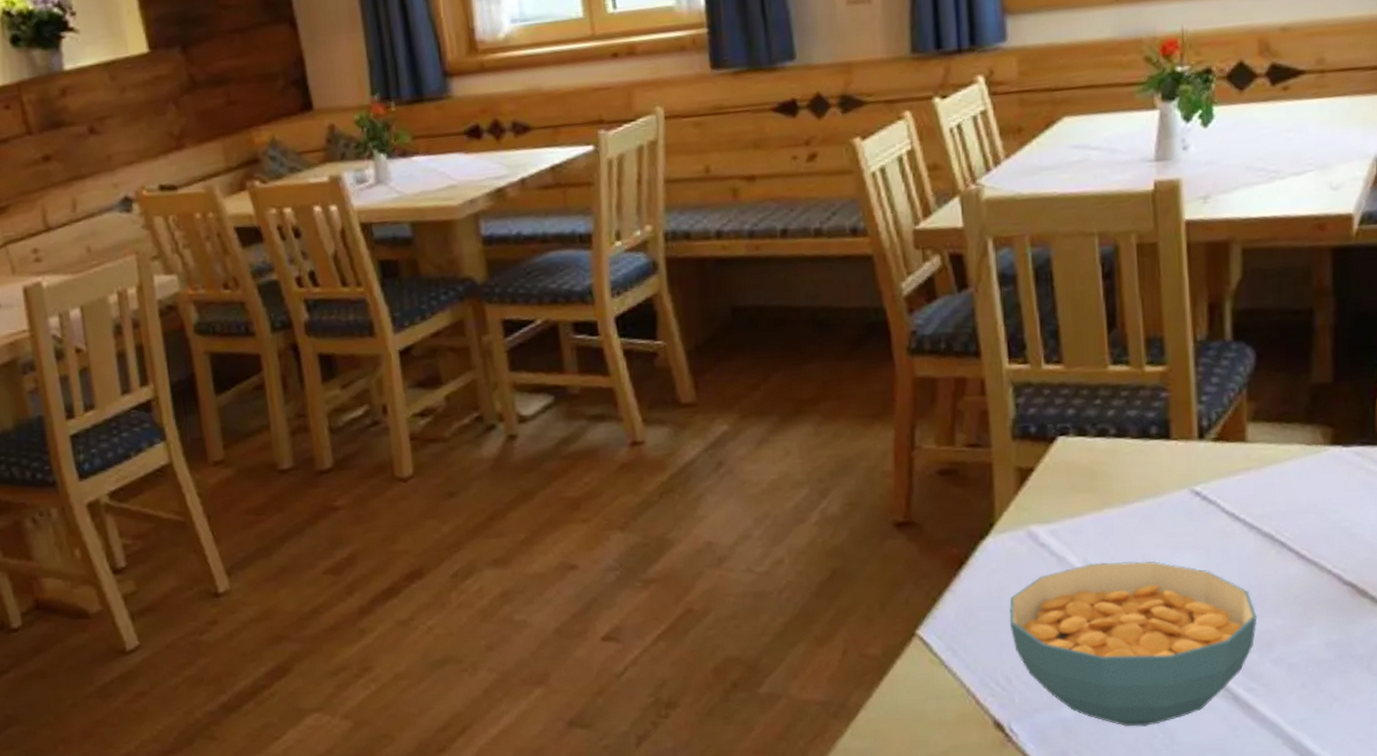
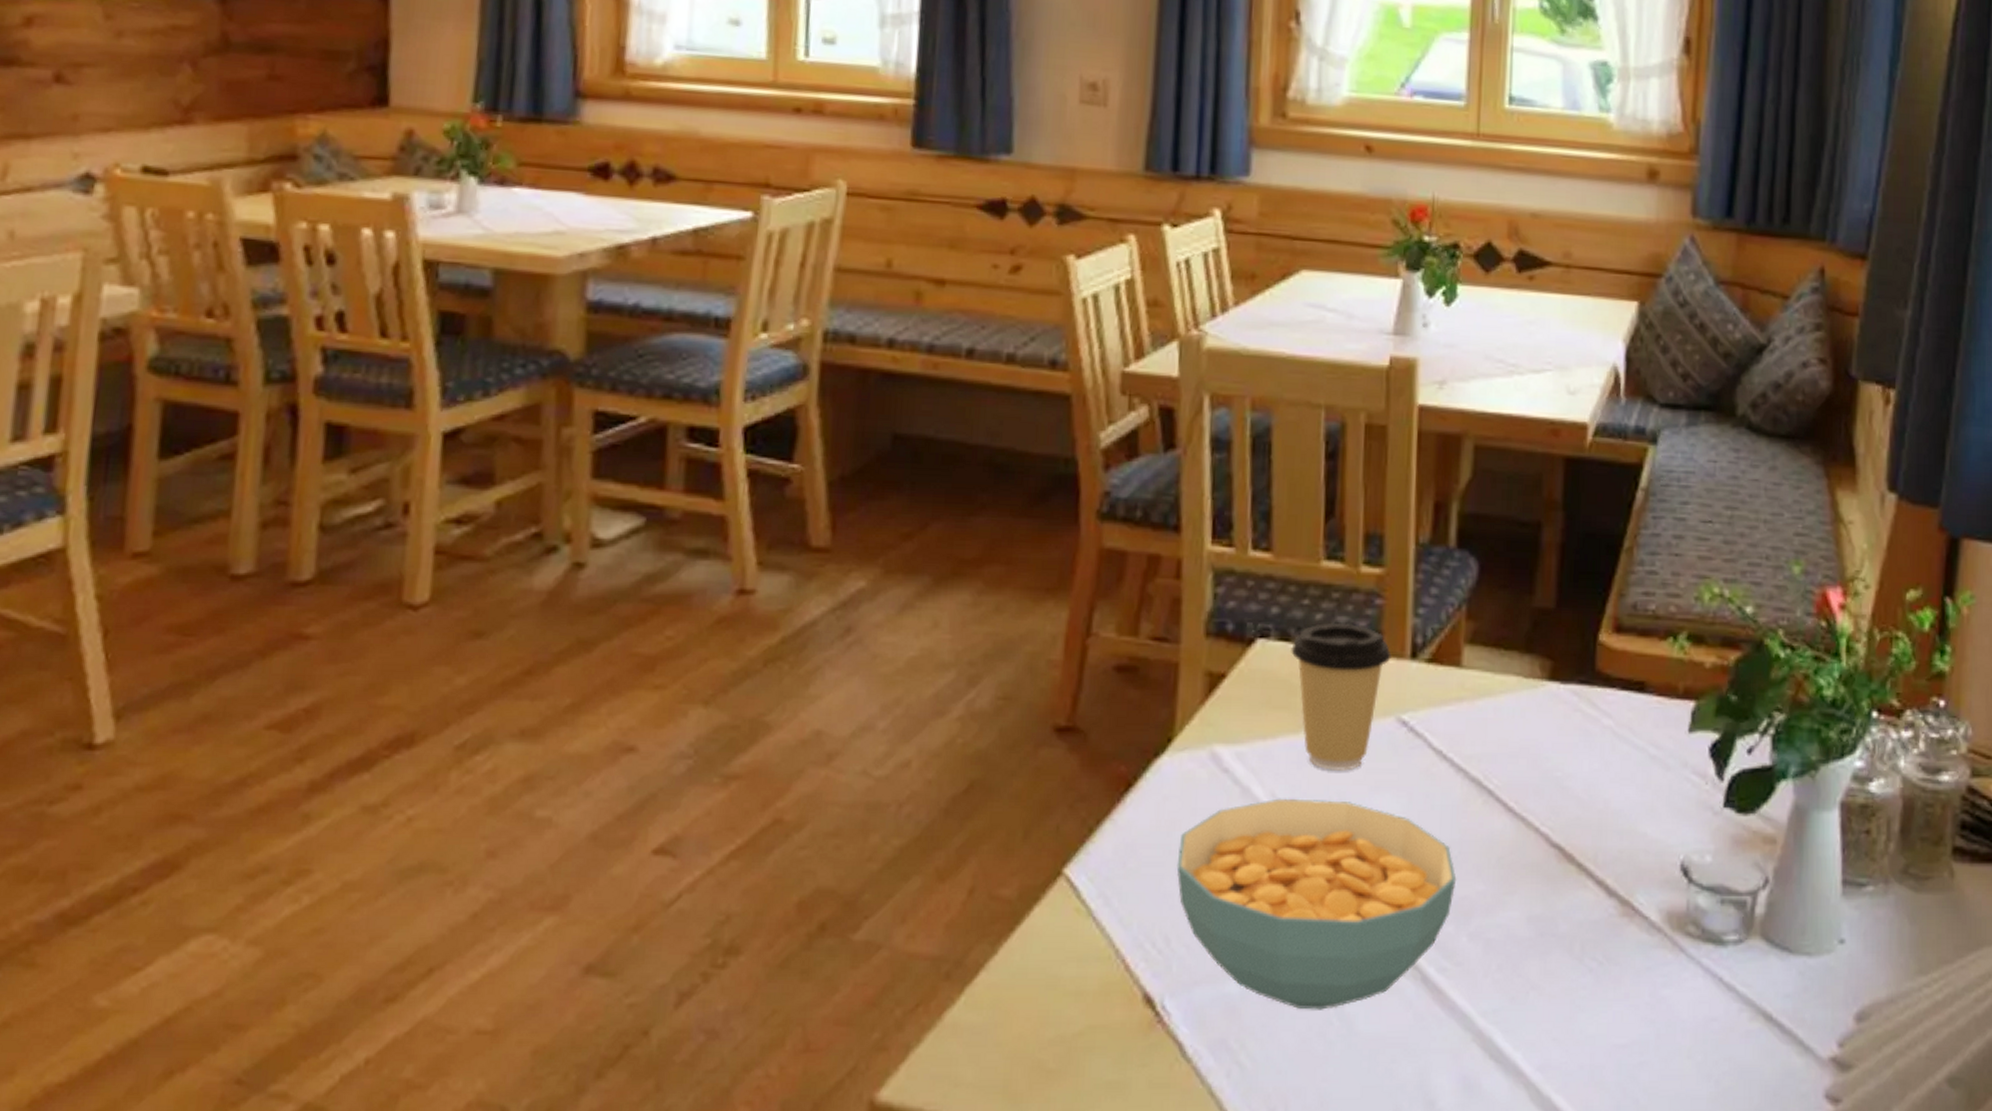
coffee cup: none [1089,415,1180,538] -> present [1291,622,1391,771]

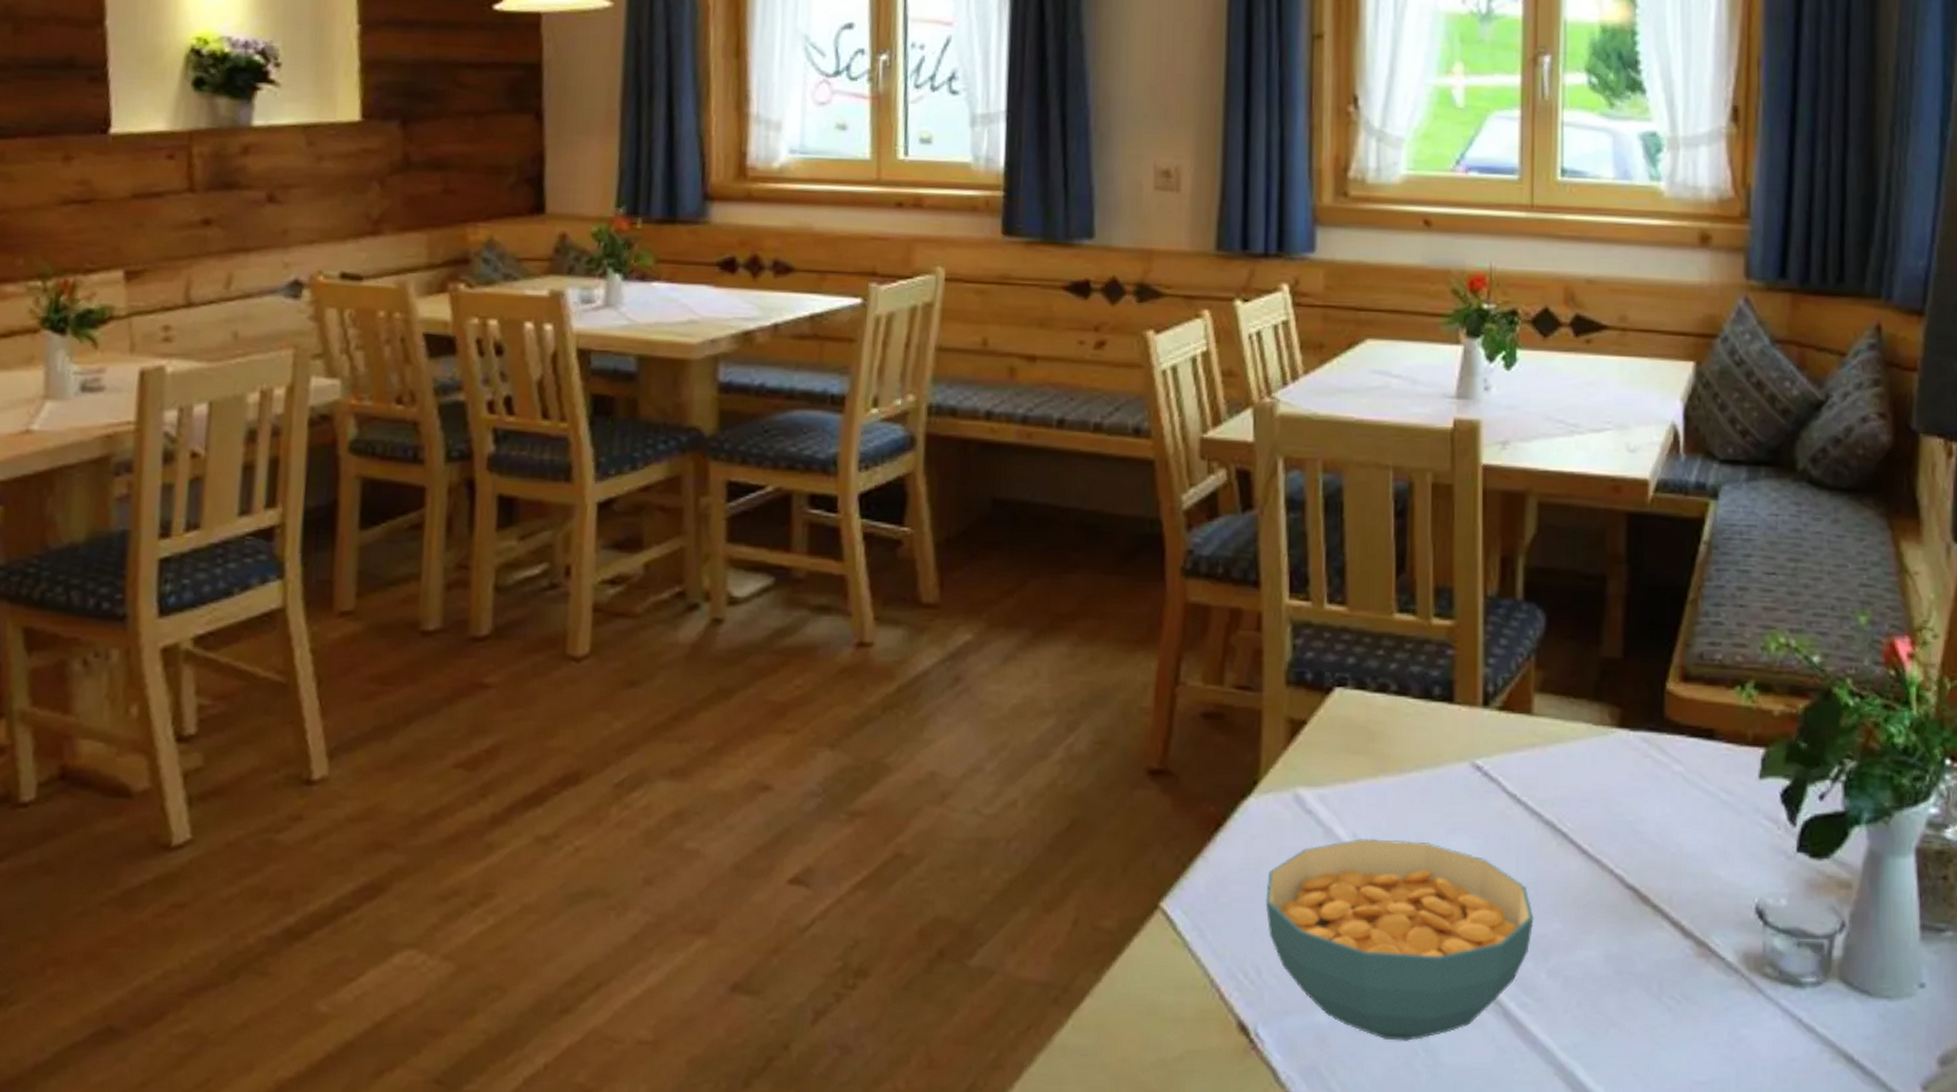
coffee cup: present [1291,622,1391,771] -> none [1368,672,1464,813]

